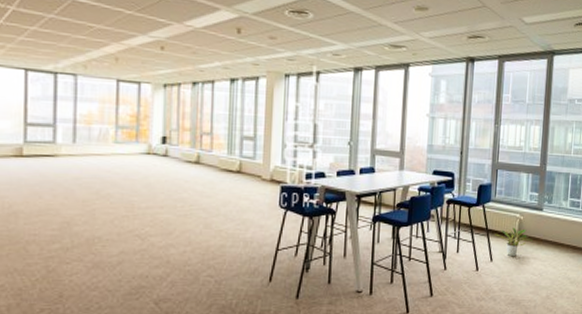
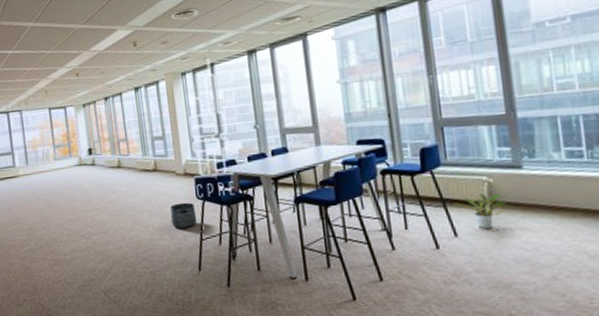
basket: none [247,210,277,236] -> present [170,202,197,228]

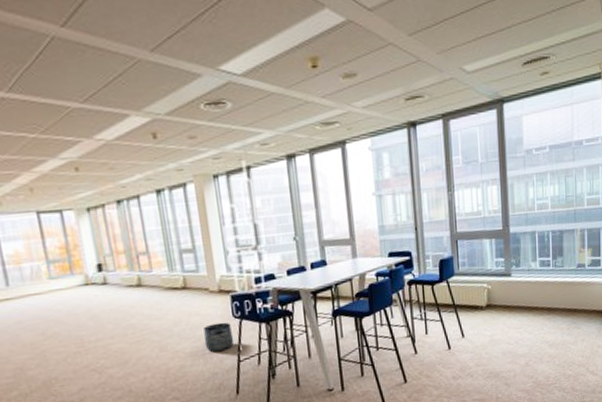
potted plant: present [454,193,515,230] -> none [463,298,505,330]

